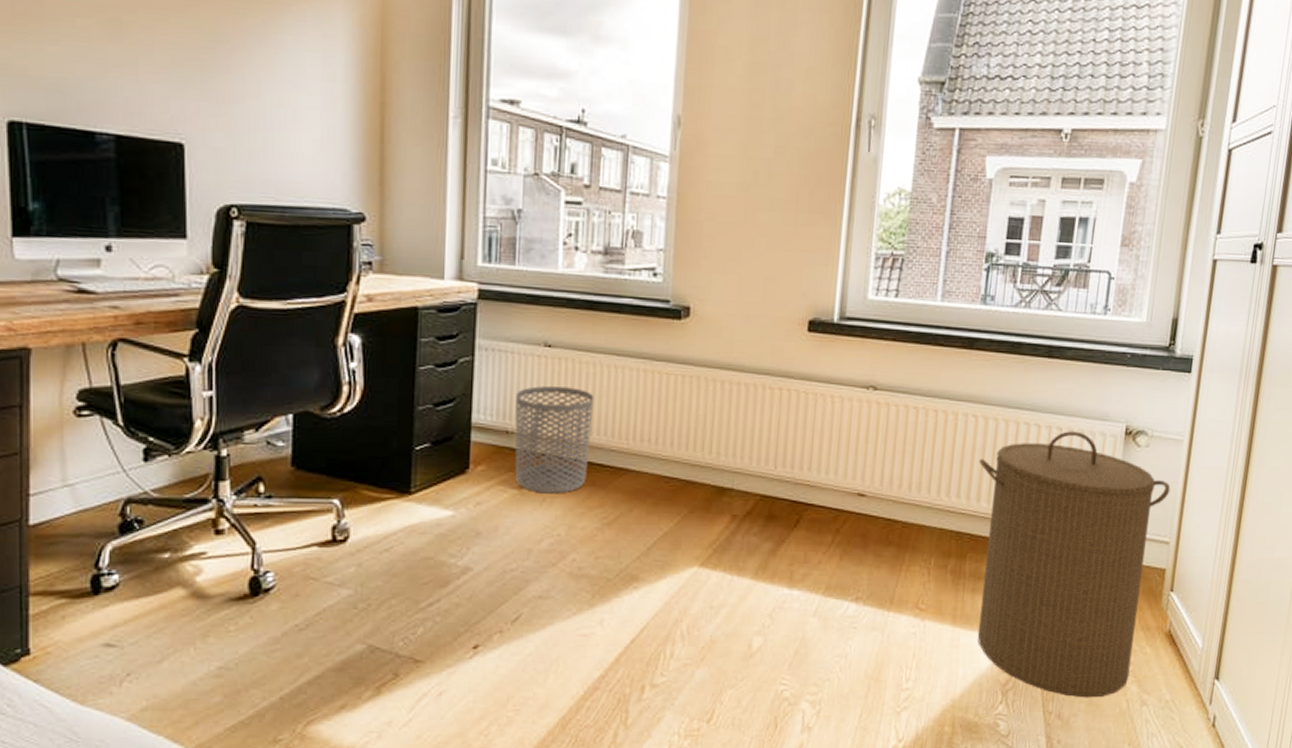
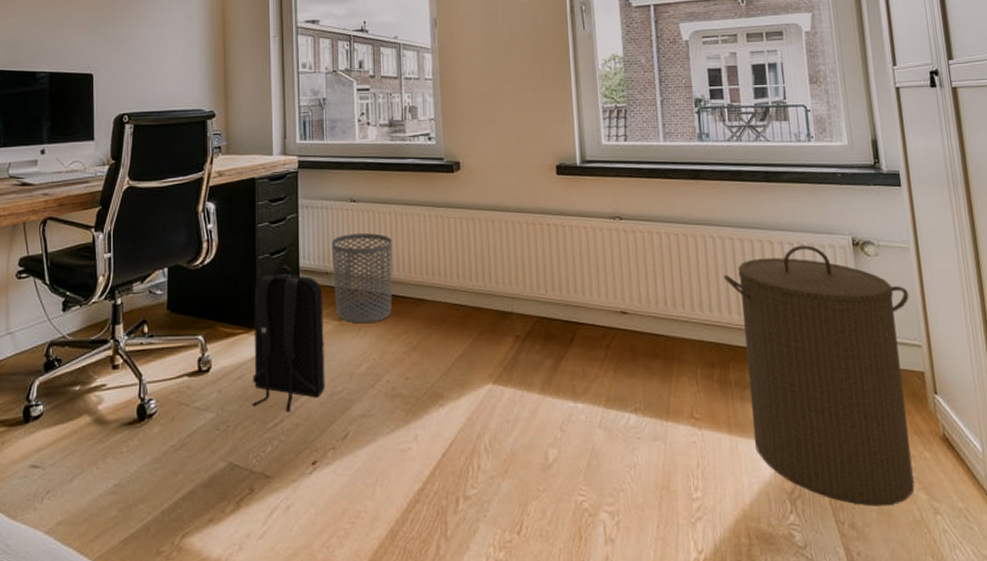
backpack: none [401,419,500,591] -> present [252,265,325,413]

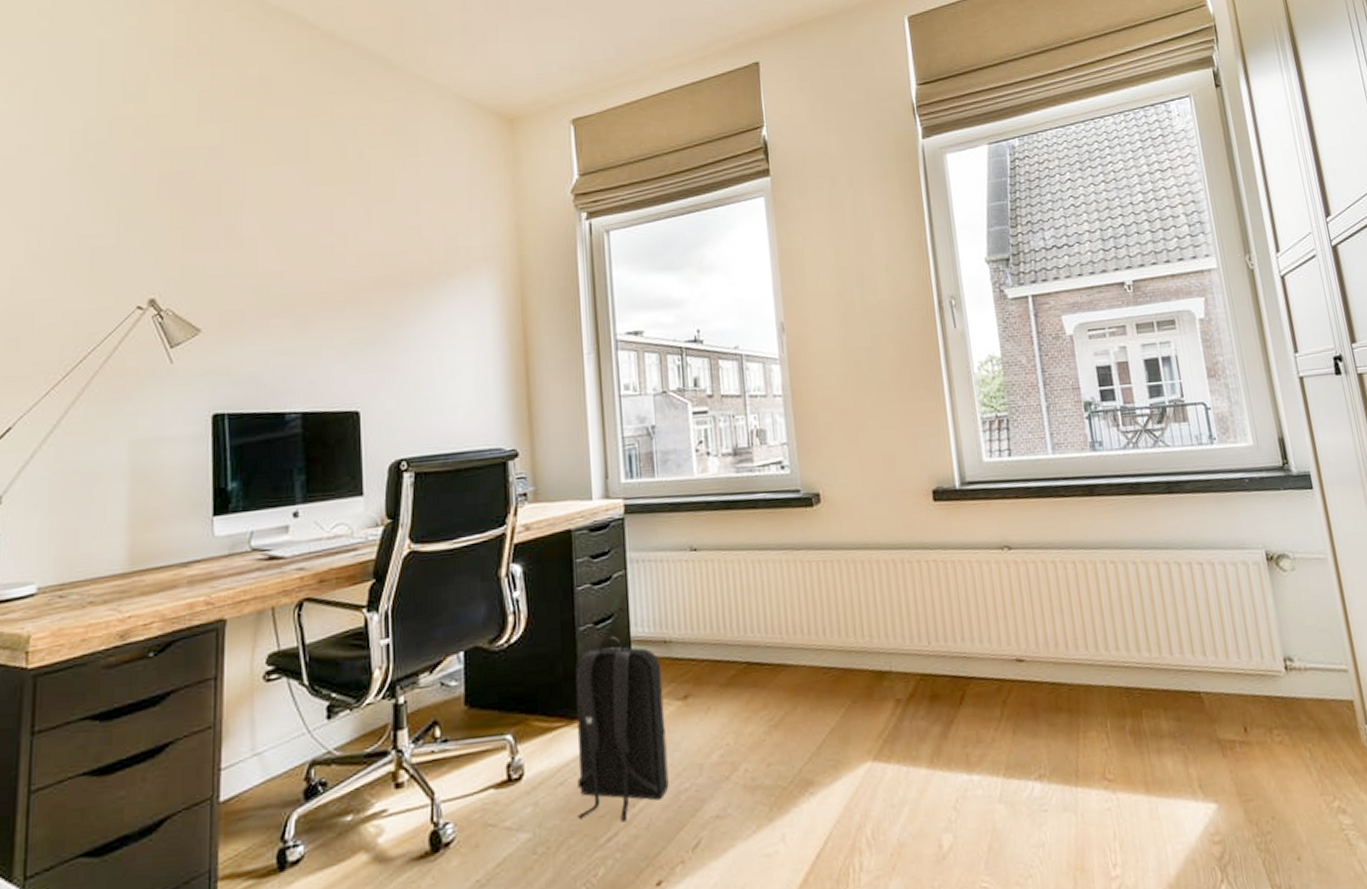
waste bin: present [331,233,393,324] -> none [669,587,747,702]
laundry hamper: present [723,245,915,507] -> none [1128,563,1353,864]

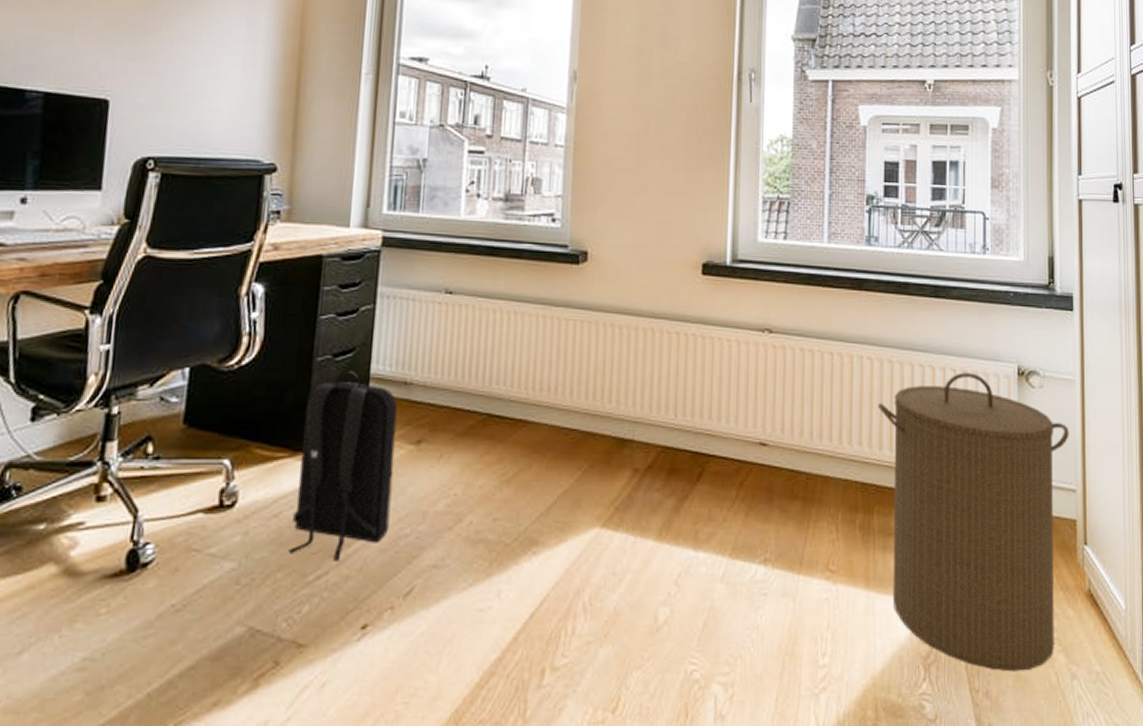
laundry hamper: none [1128,563,1353,864] -> present [877,372,1069,672]

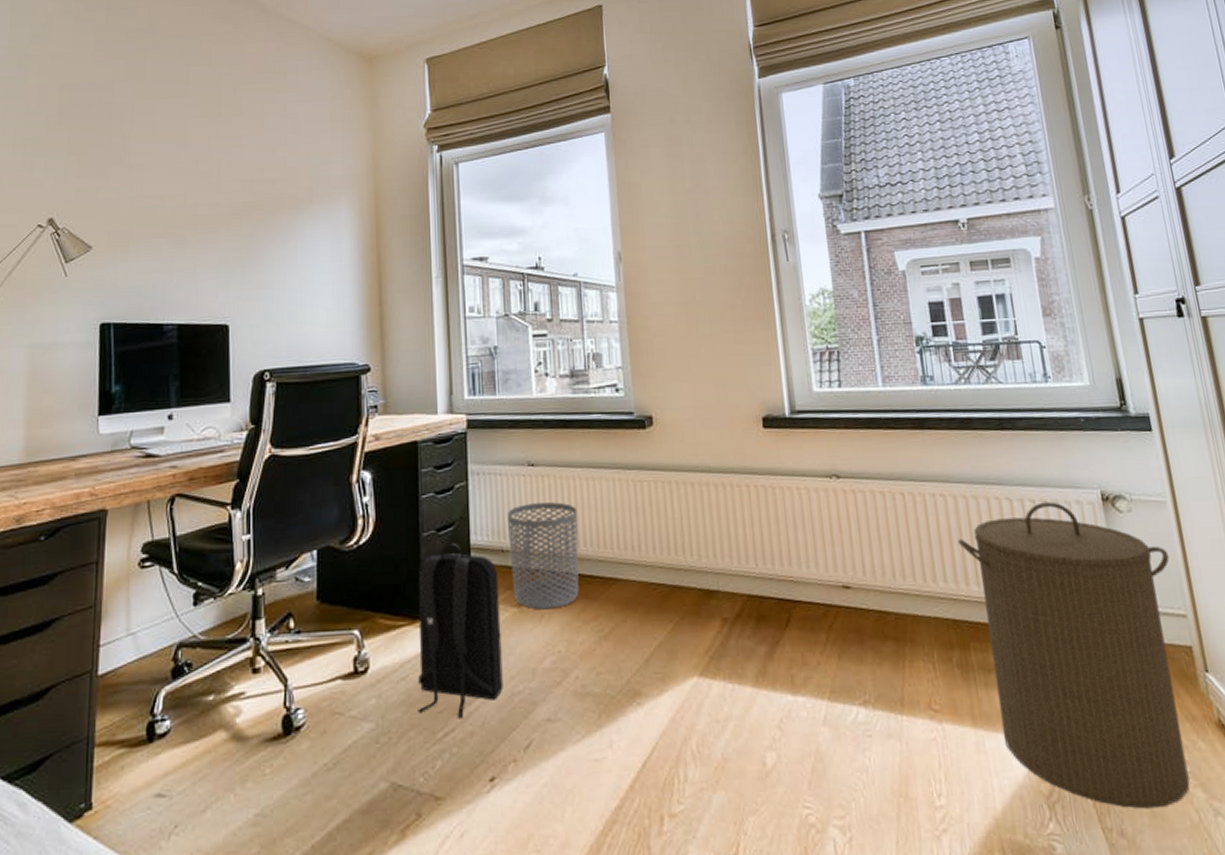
waste bin: none [412,334,494,449] -> present [506,502,579,610]

